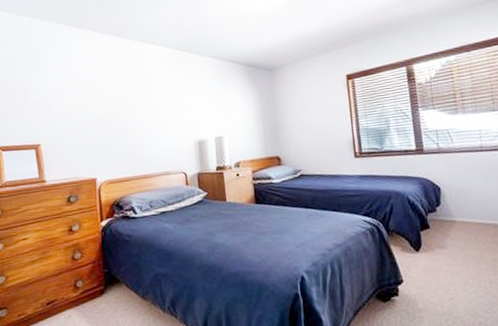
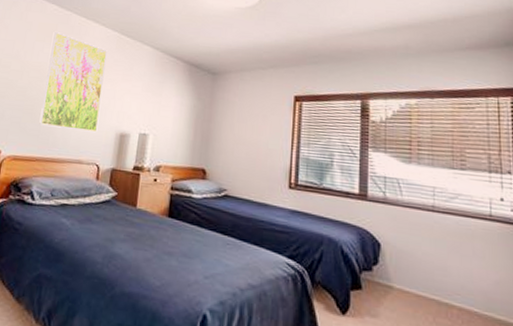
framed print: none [116,60,177,149] -> present [39,31,107,133]

